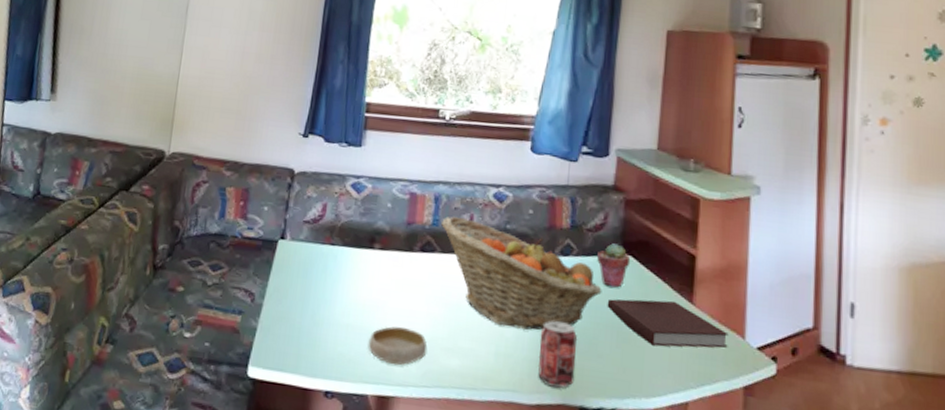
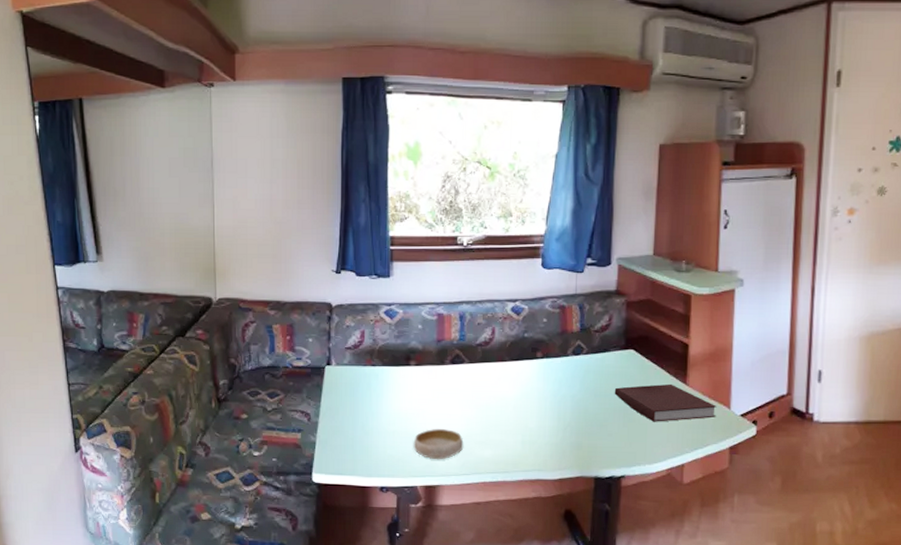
fruit basket: present [441,216,602,330] -> none [467,330,610,420]
beverage can: present [538,321,578,388] -> none [558,410,591,464]
potted succulent: present [596,243,631,288] -> none [603,341,633,378]

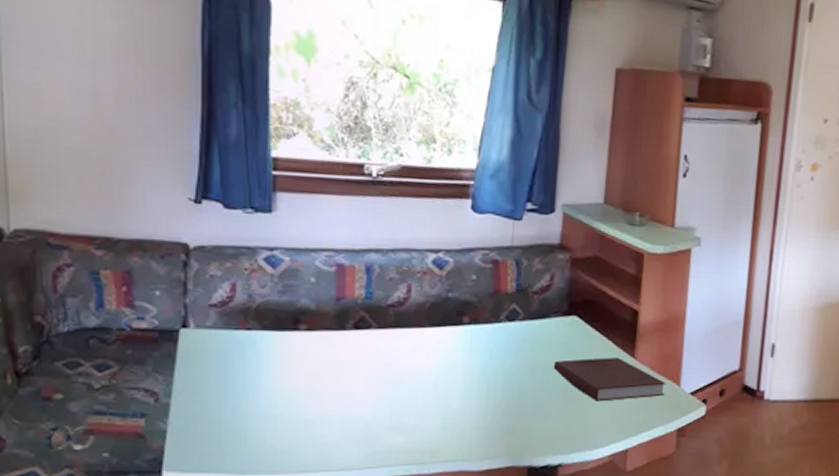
bowl: present [413,429,464,460] -> none [303,412,370,451]

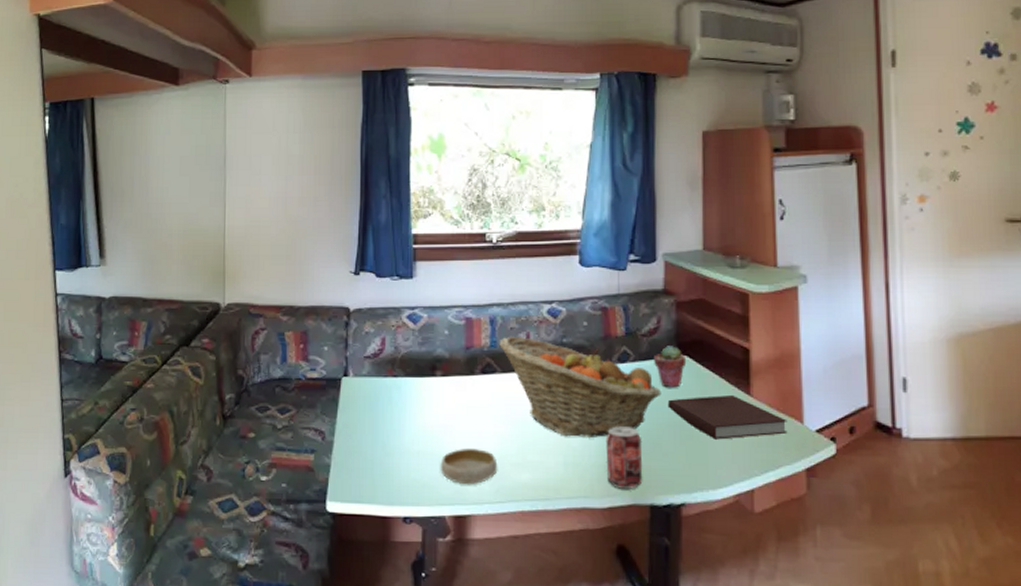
bowl: none [303,412,370,451] -> present [440,449,498,485]
fruit basket: none [376,287,549,399] -> present [499,336,662,437]
beverage can: none [486,388,525,451] -> present [606,426,643,489]
potted succulent: none [542,305,577,349] -> present [653,346,687,388]

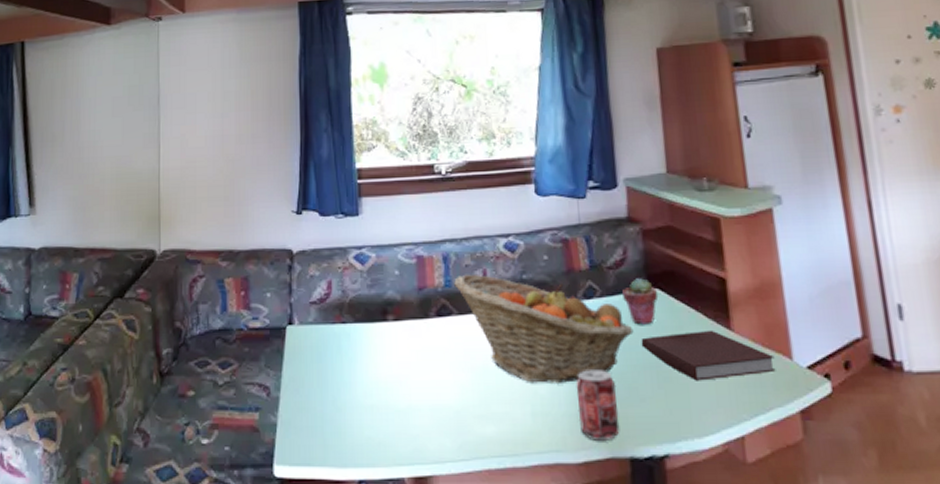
bowl: present [440,449,498,485] -> none [396,400,460,442]

